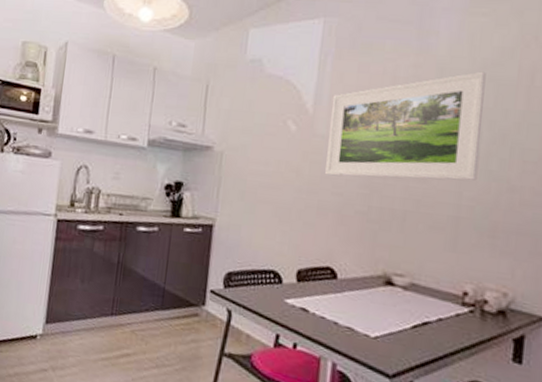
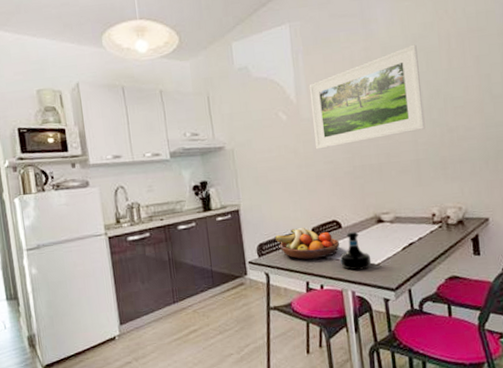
fruit bowl: none [248,264,331,311] -> present [274,228,340,260]
tequila bottle: none [326,286,368,340] -> present [340,231,372,270]

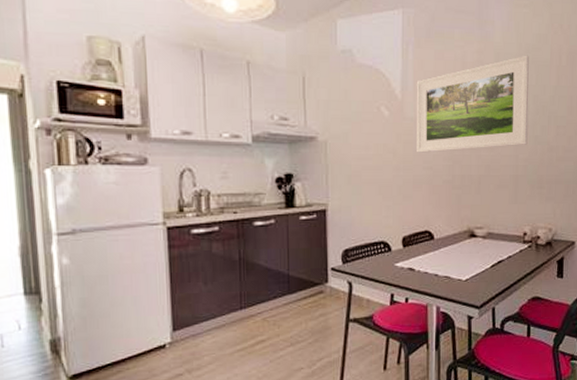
fruit bowl: present [274,228,340,260] -> none [362,236,430,271]
tequila bottle: present [340,231,372,270] -> none [429,243,460,285]

